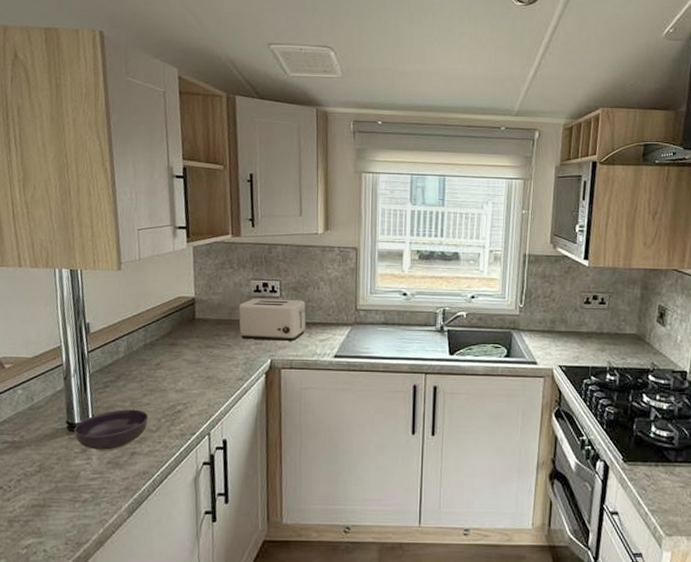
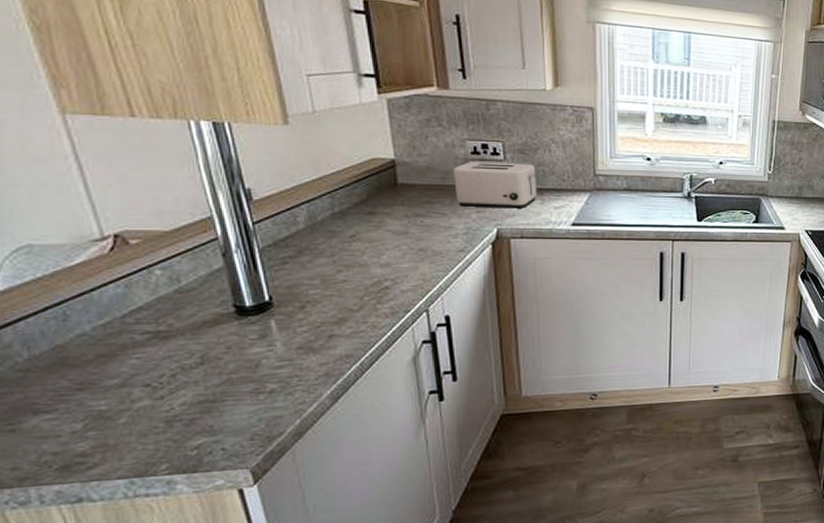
bowl: present [73,409,149,451] -> none [245,287,347,336]

